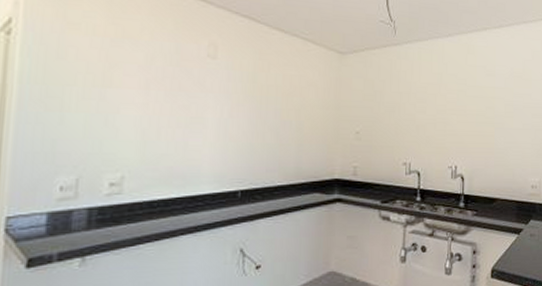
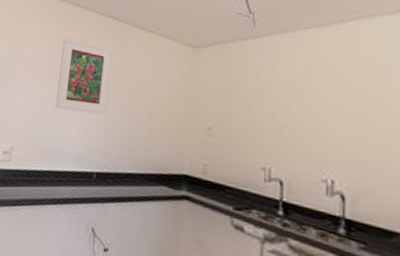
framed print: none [181,39,252,128] -> present [55,38,113,115]

